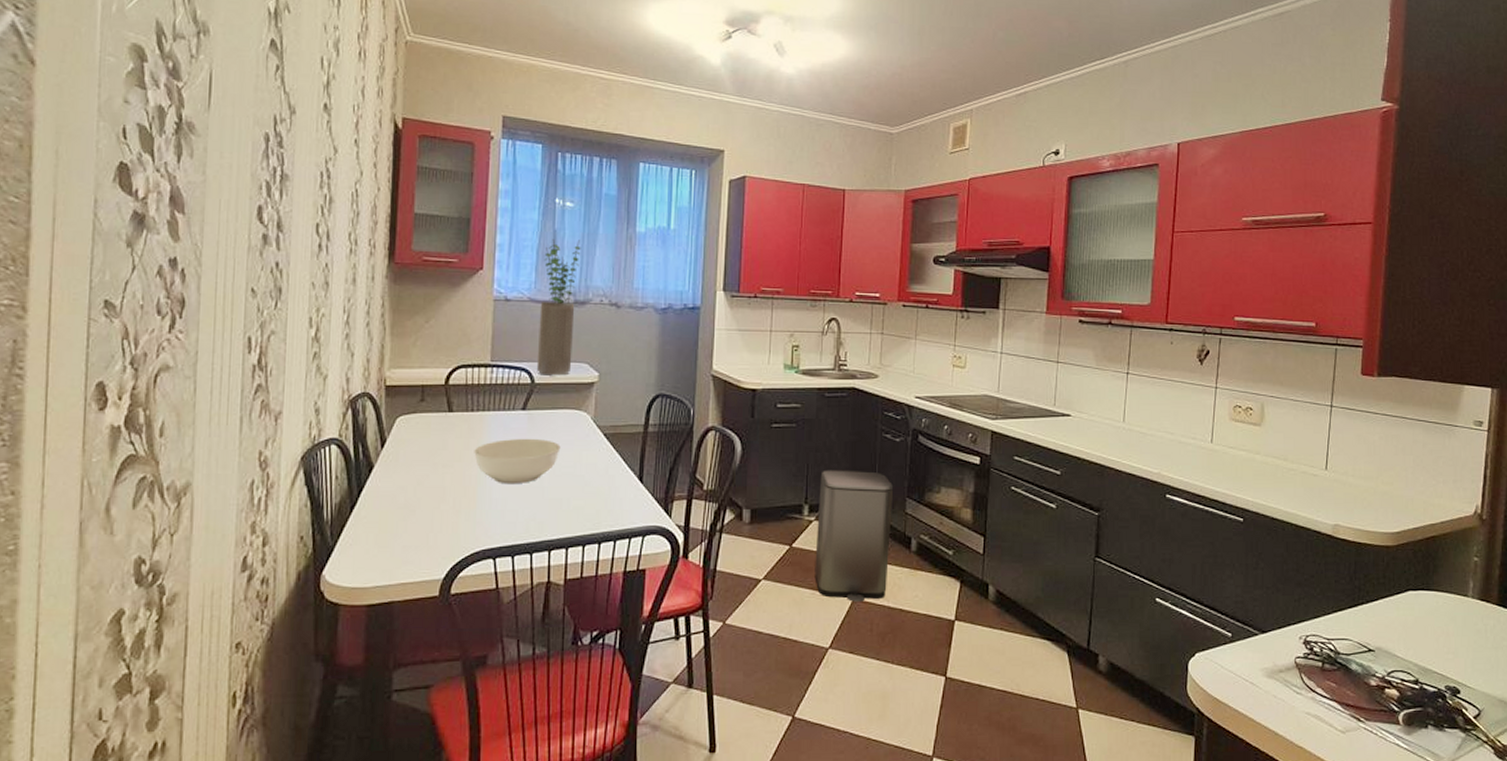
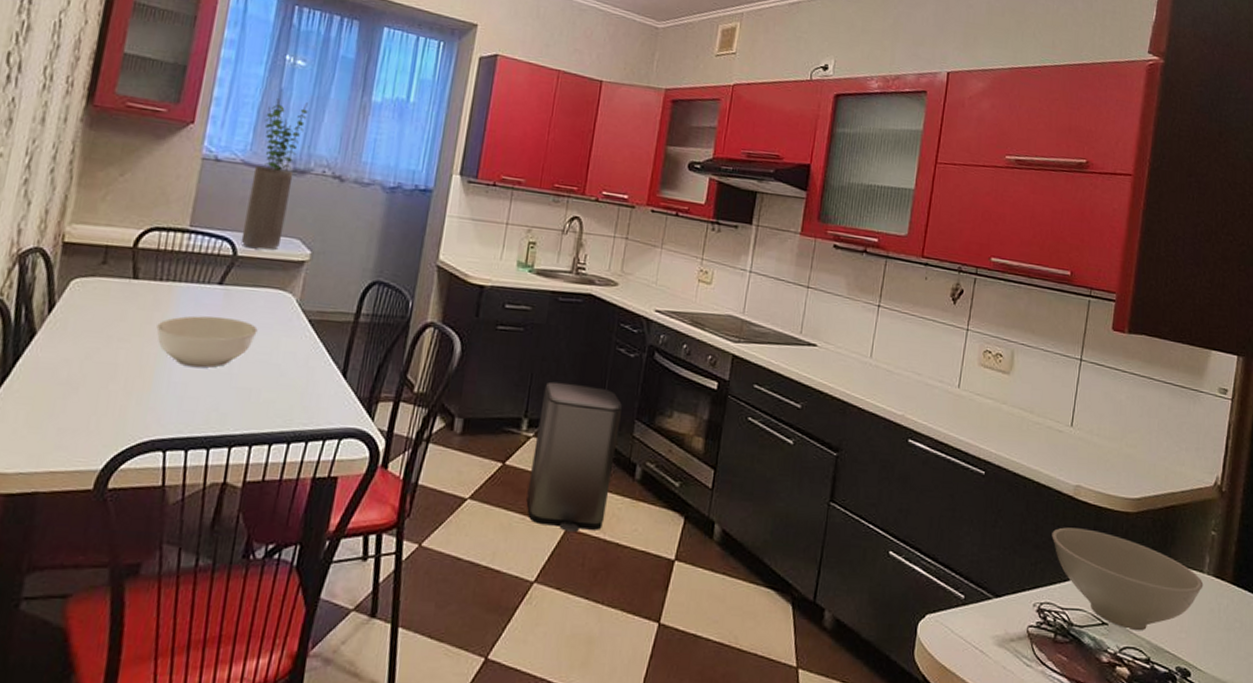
bowl: none [1313,564,1469,655] -> present [1052,527,1204,631]

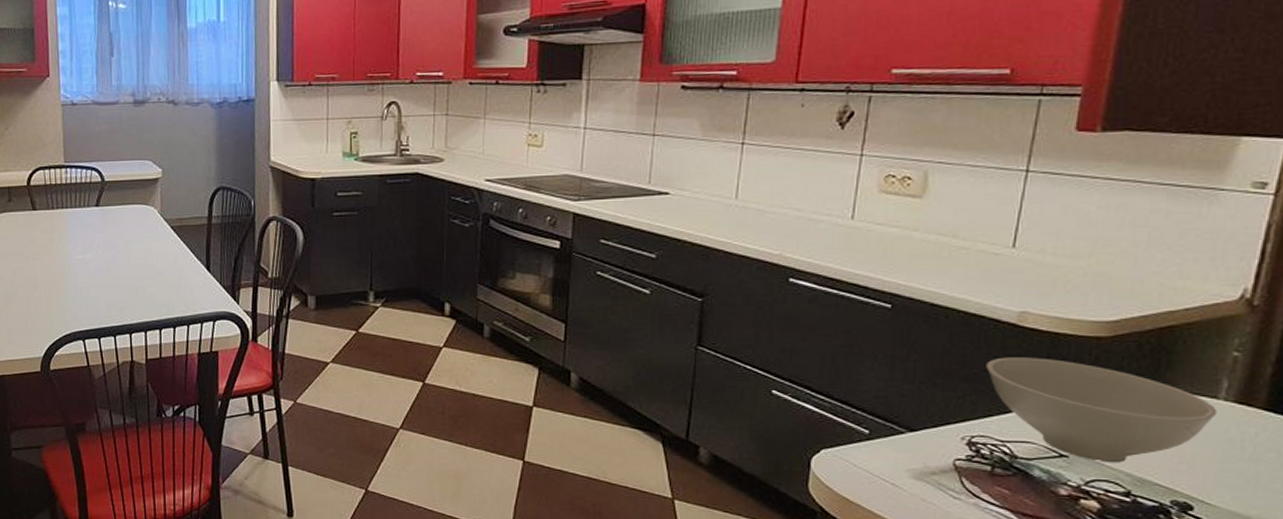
bowl: present [156,315,258,368] -> none [57,232,133,275]
vase: present [240,98,308,251] -> none [103,40,137,174]
pedal bin: present [526,381,623,532] -> none [382,256,464,386]

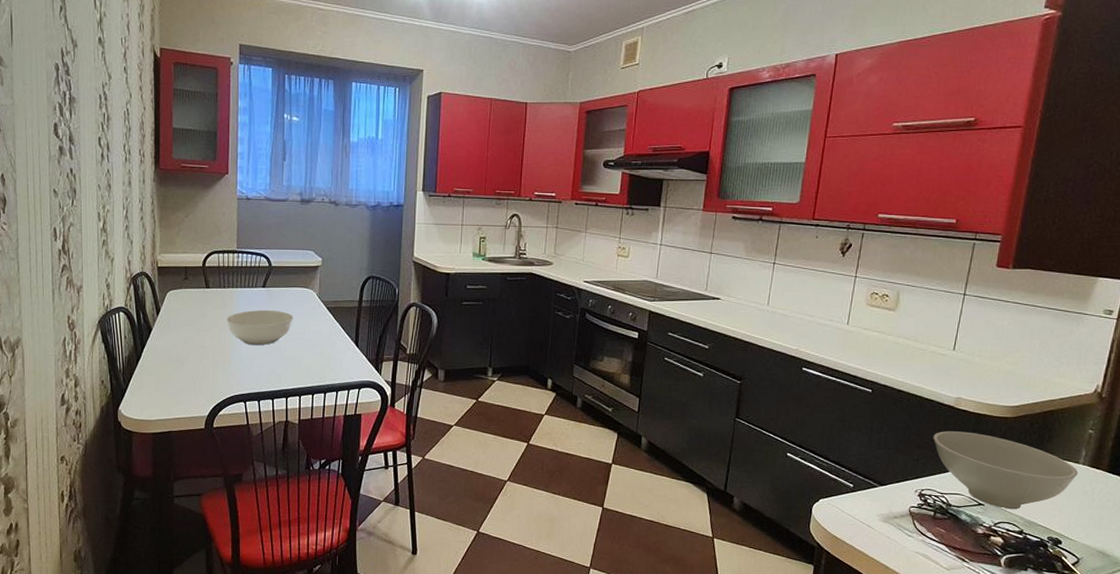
bowl: none [57,232,133,275] -> present [227,309,293,346]

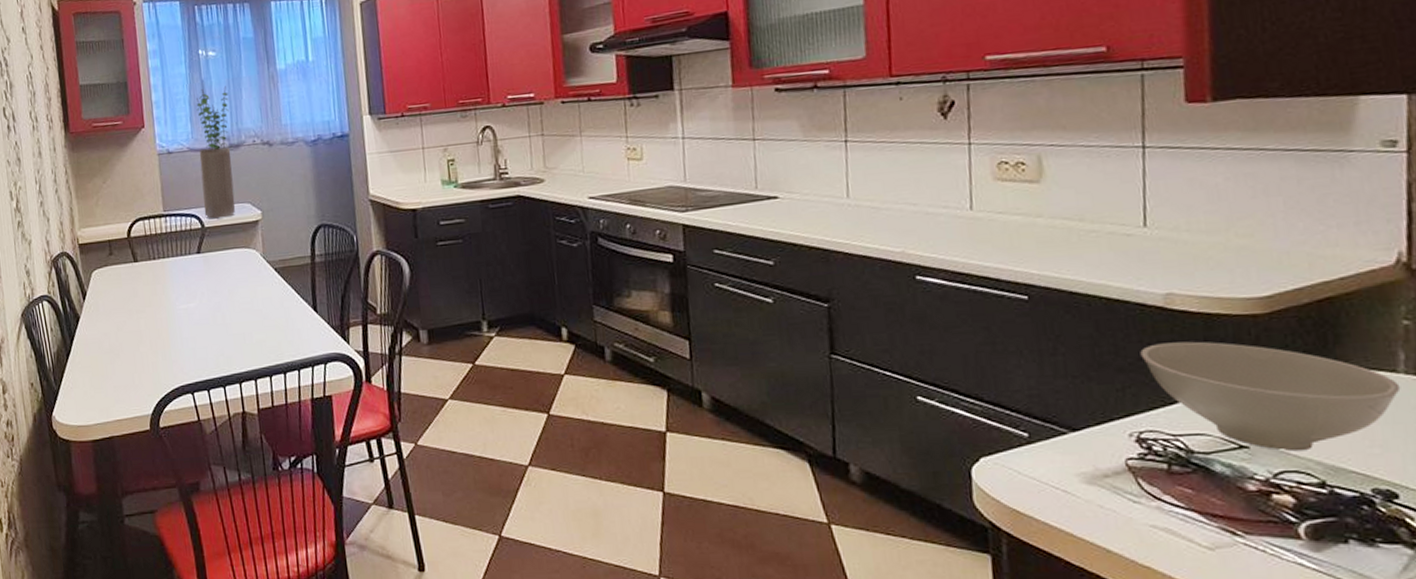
bowl: present [227,309,293,346] -> none [161,279,237,324]
vase: none [273,148,306,261] -> present [196,86,236,219]

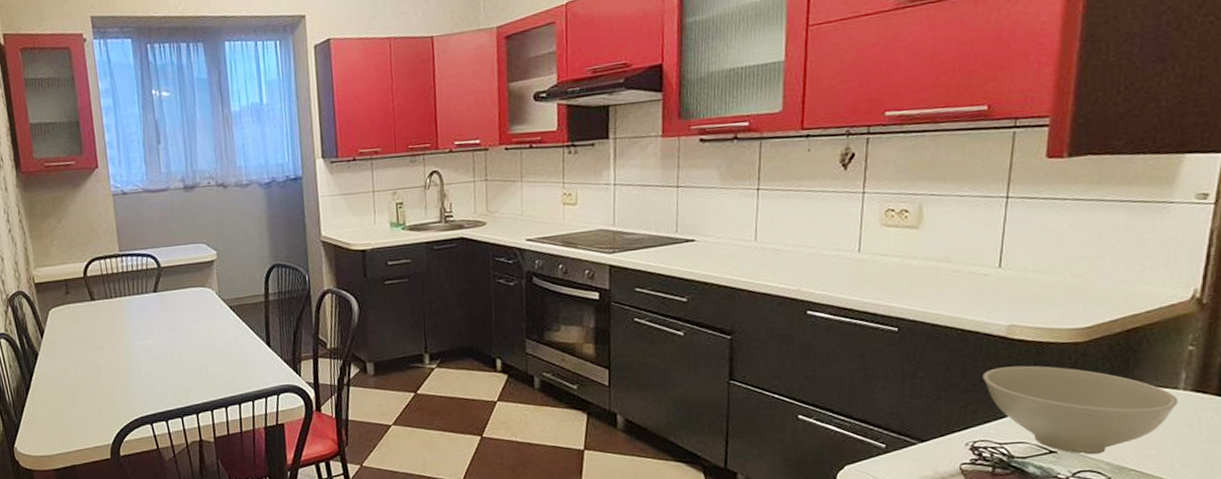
vase: present [196,86,236,219] -> none [150,127,191,259]

